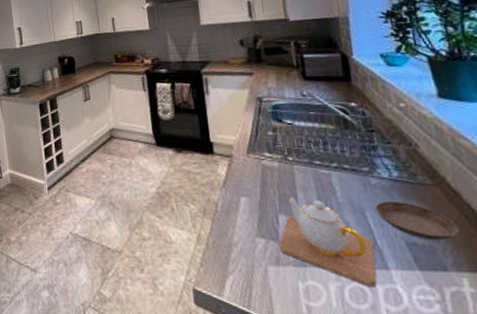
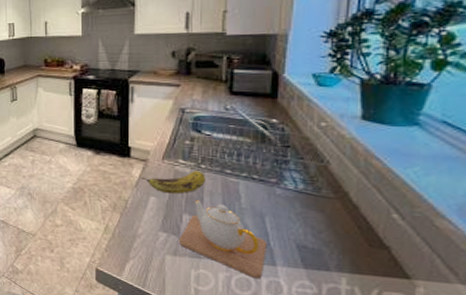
fruit: none [228,164,296,192] -> present [141,171,205,194]
saucer: present [375,200,460,241] -> none [275,209,350,246]

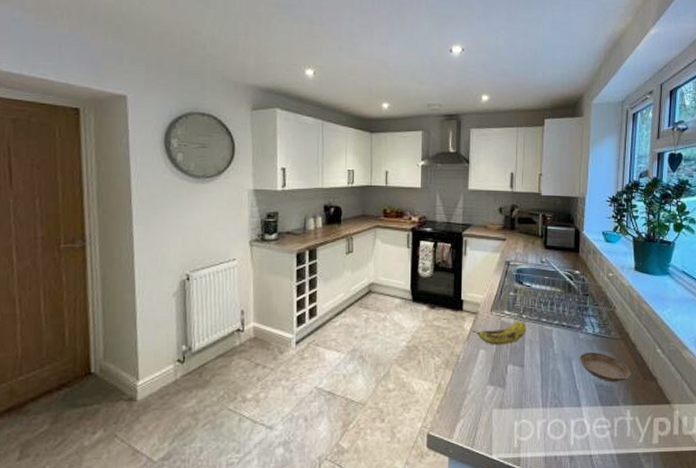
teapot: present [178,200,267,279] -> none [504,350,574,422]
saucer: none [275,209,350,246] -> present [580,351,631,383]

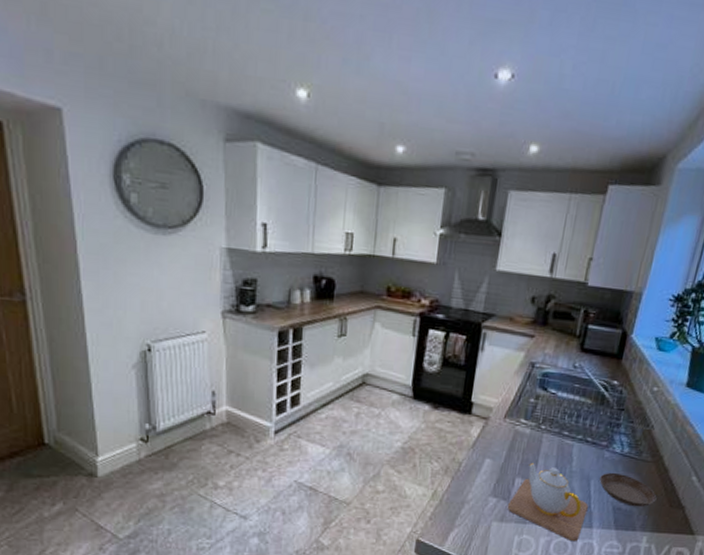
fruit: present [472,321,526,345] -> none [479,431,544,456]
teapot: none [504,350,574,422] -> present [507,463,588,542]

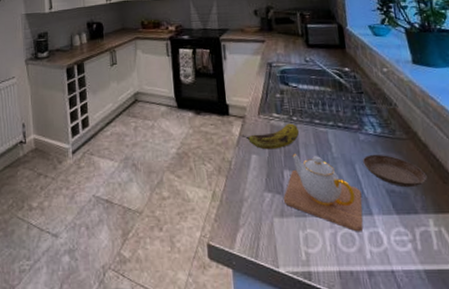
fruit: none [479,431,544,456] -> present [241,123,299,150]

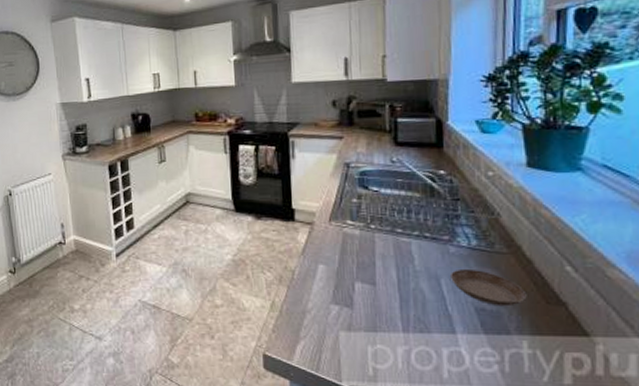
fruit: present [241,123,299,150] -> none [308,232,376,260]
teapot: present [283,154,364,232] -> none [352,265,445,351]

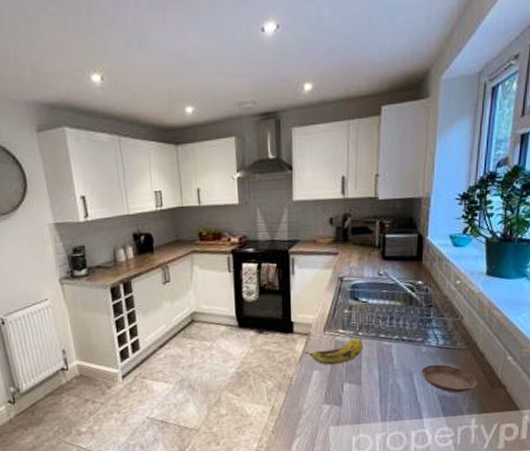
fruit: none [308,232,376,260] -> present [304,338,363,365]

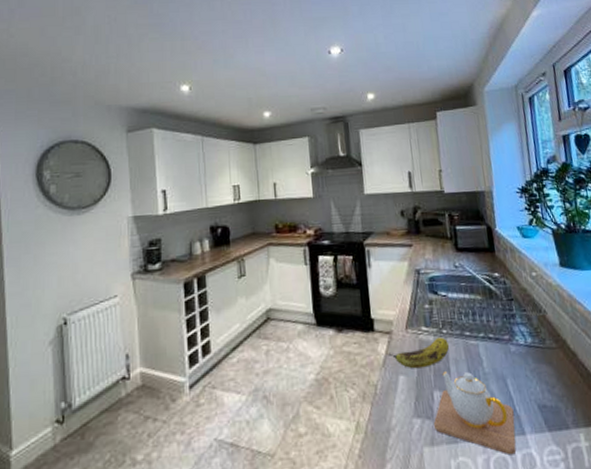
teapot: none [340,368,415,434] -> present [433,372,517,456]
saucer: present [421,364,478,393] -> none [514,366,577,402]

